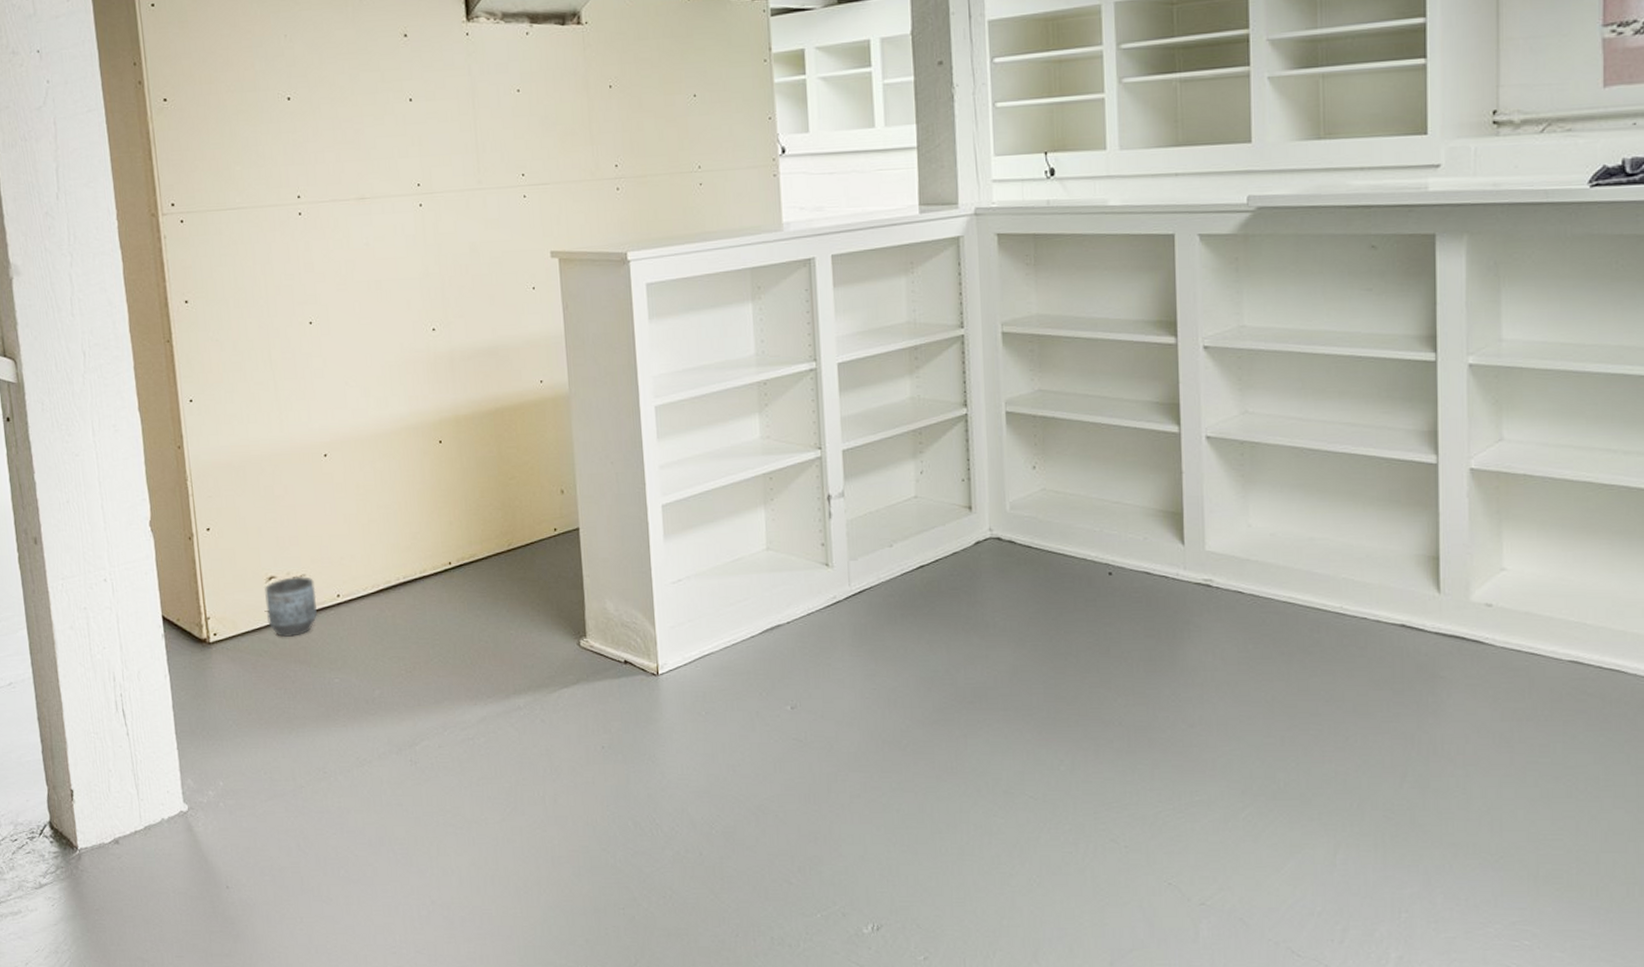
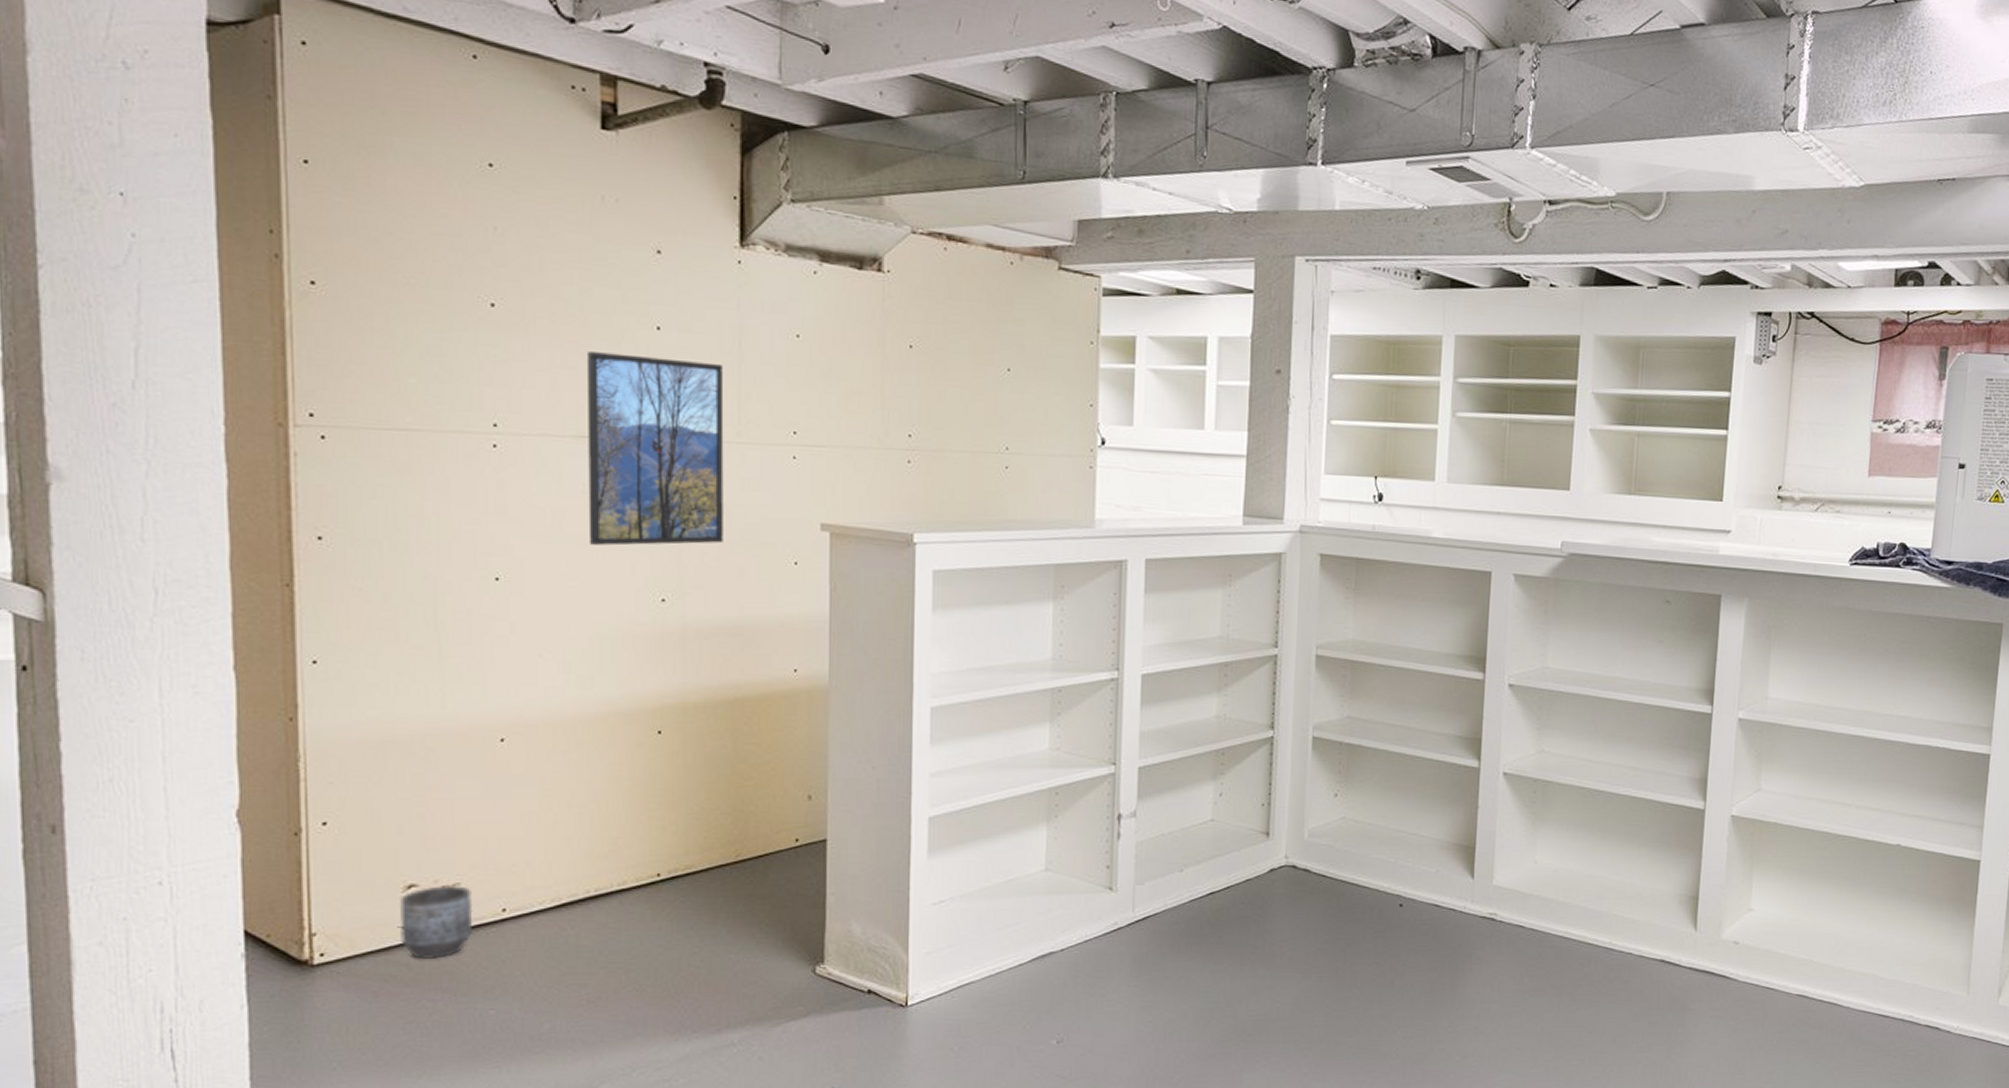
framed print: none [359,123,475,288] -> present [586,352,724,546]

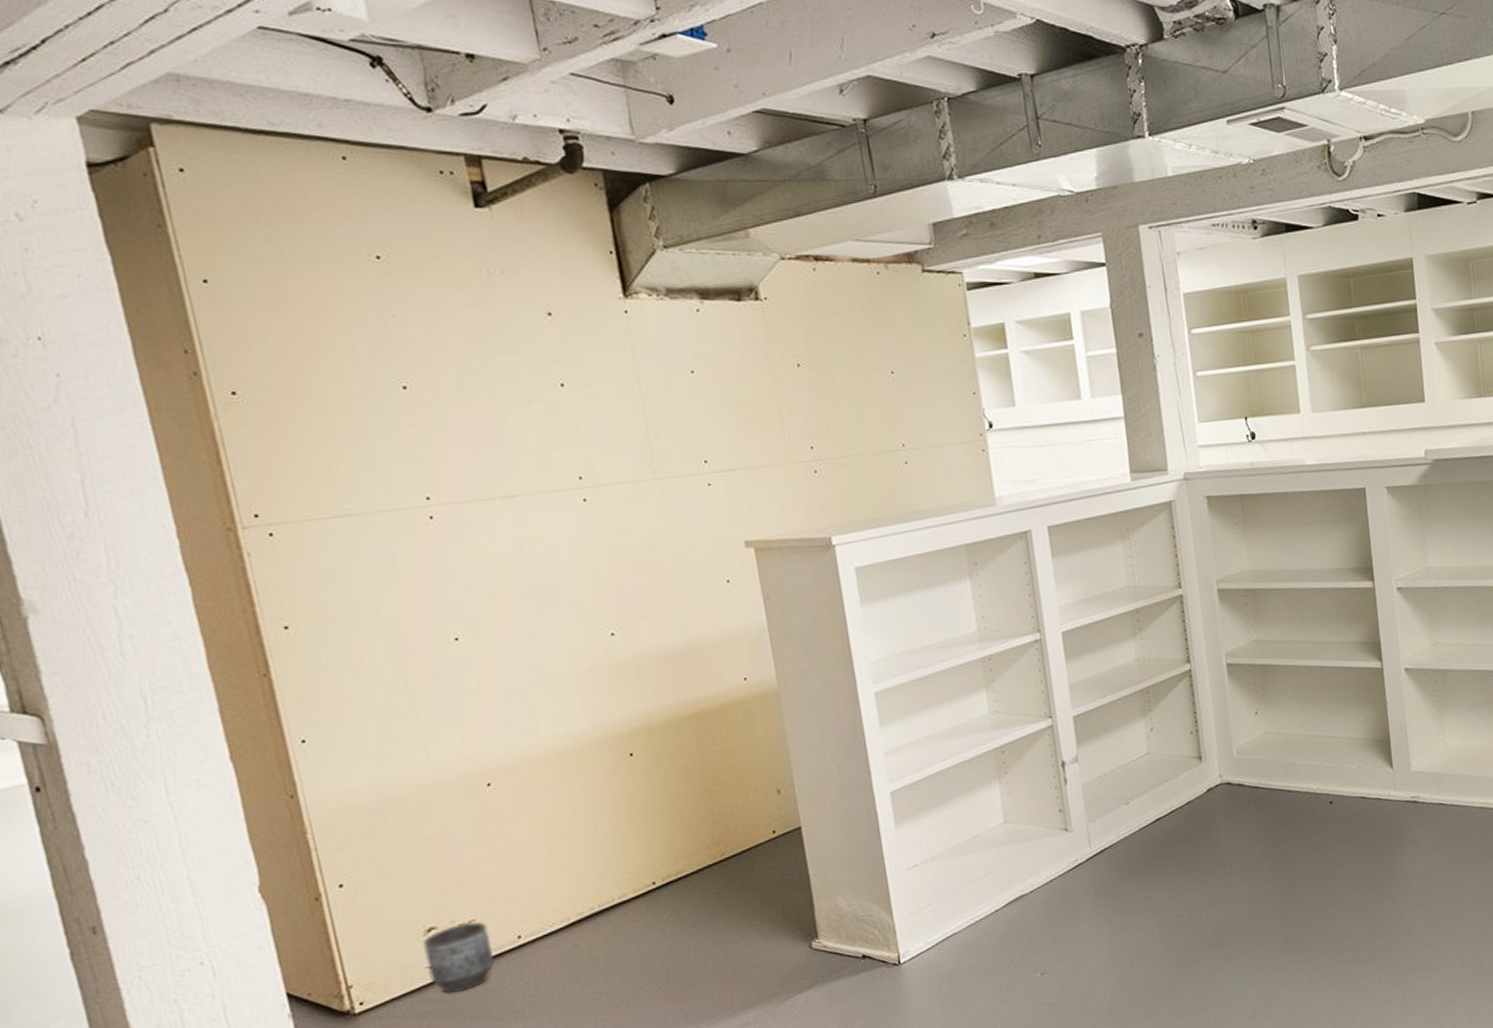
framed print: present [586,352,724,546] -> none [499,409,658,594]

